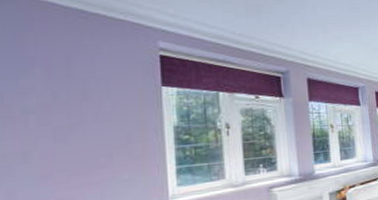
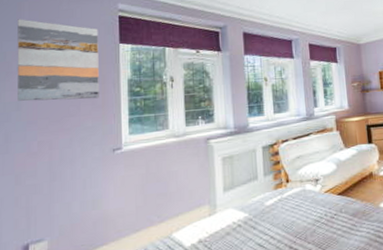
wall art: none [19,53,139,152] -> present [17,19,100,101]

